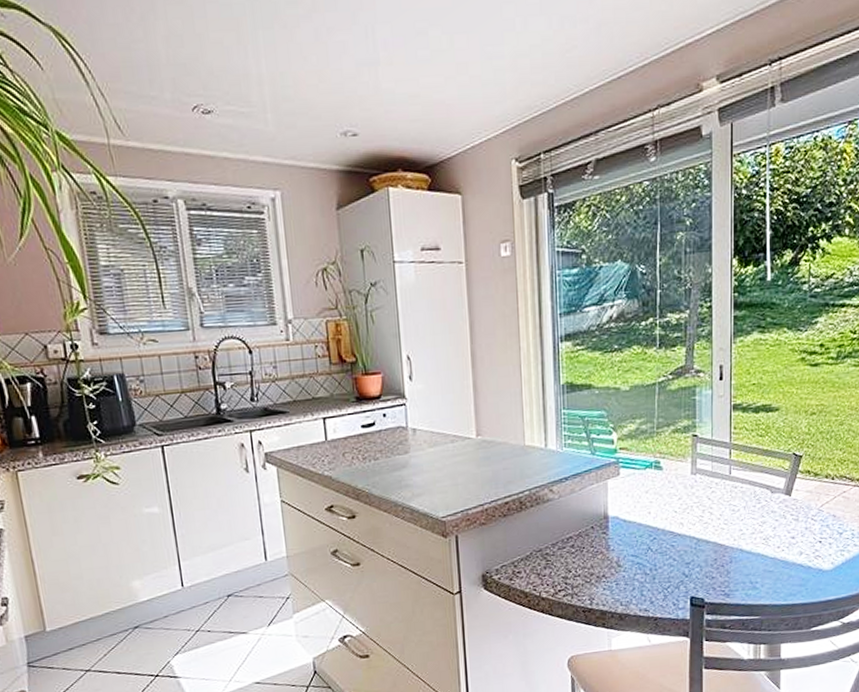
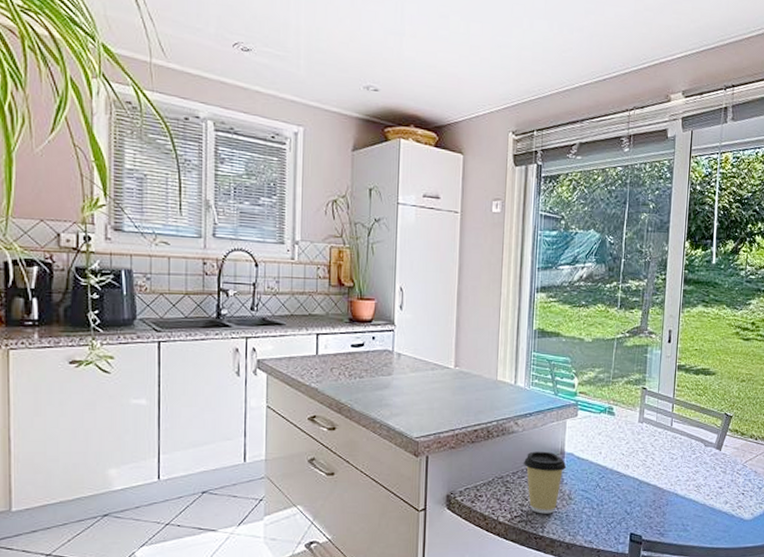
coffee cup: none [562,517,612,585] -> present [523,451,567,514]

